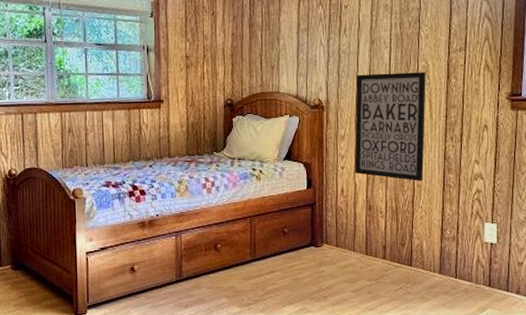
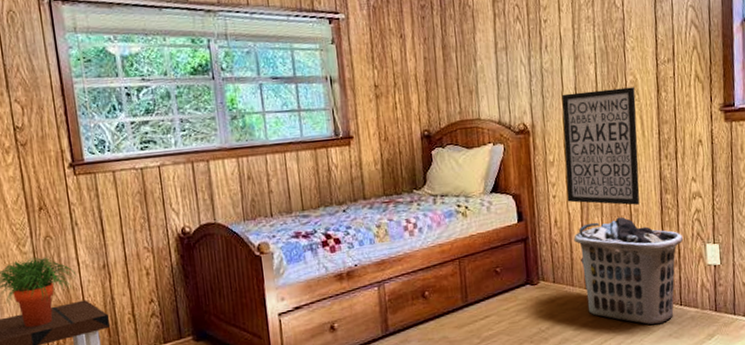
clothes hamper: none [358,191,463,294] -> present [574,217,684,325]

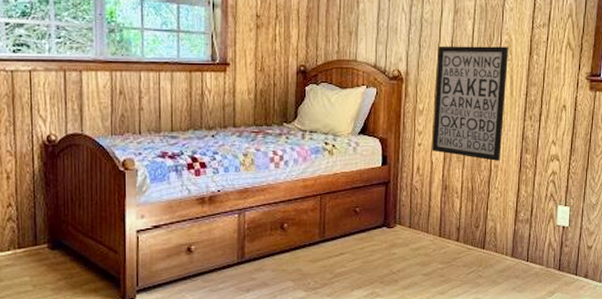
clothes hamper: present [574,217,684,325] -> none [433,171,538,278]

